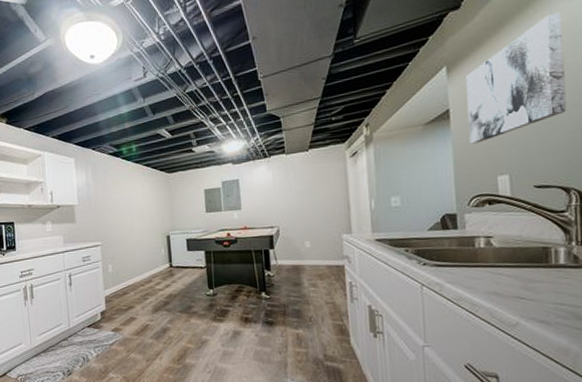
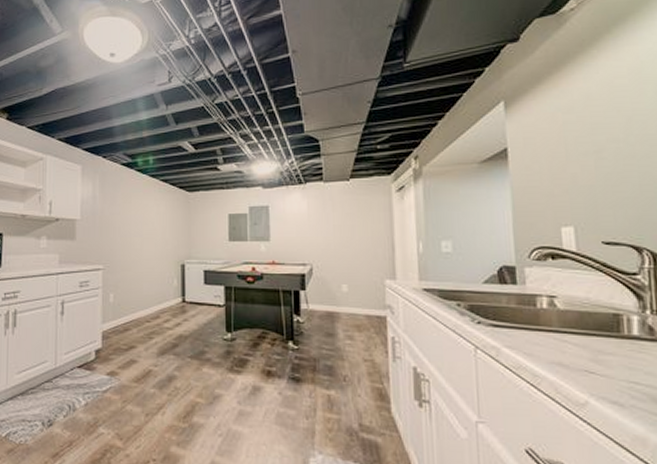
wall art: present [466,12,567,144] -> none [526,55,637,189]

